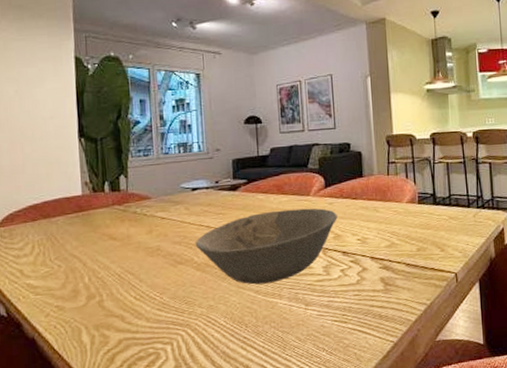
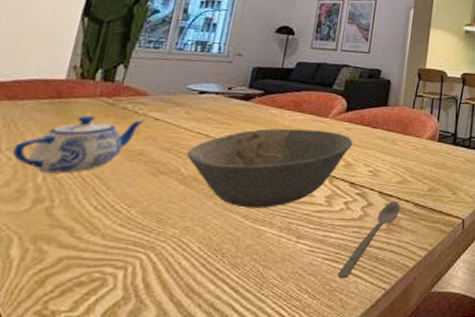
teapot: none [59,220,154,275] -> present [12,116,145,174]
spoon: none [347,264,394,336] -> present [337,202,401,279]

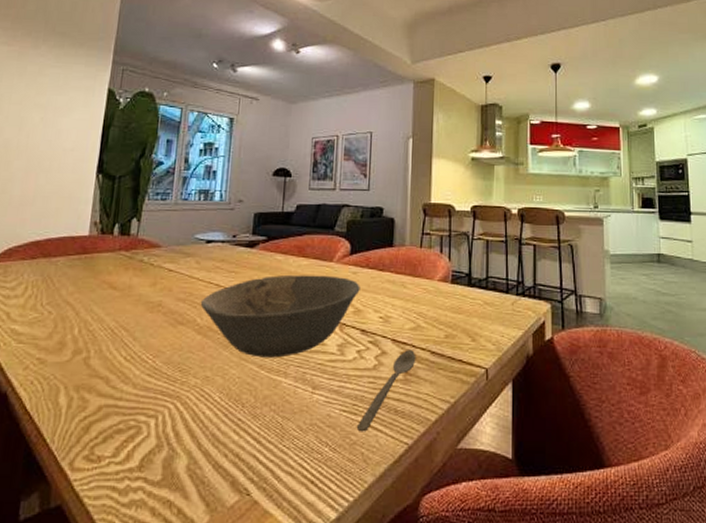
teapot: present [12,116,145,174] -> none [52,270,161,326]

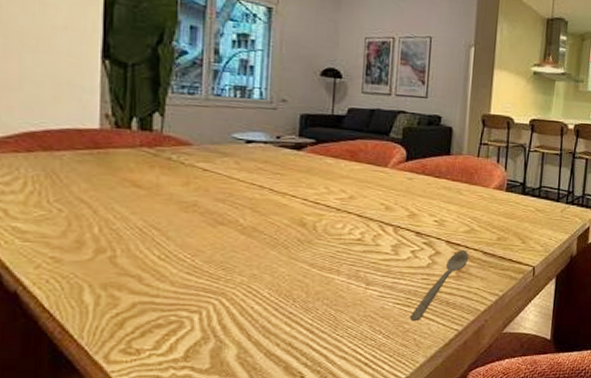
bowl: present [200,274,360,358] -> none [242,178,416,257]

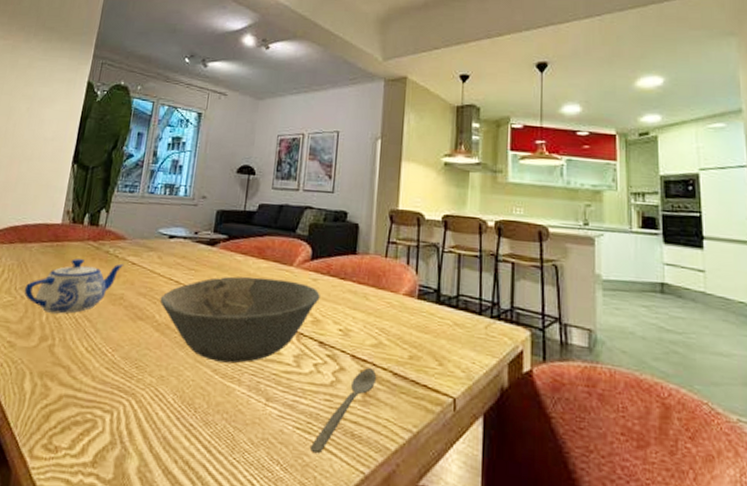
teapot: none [61,167,194,225] -> present [24,259,124,314]
bowl: none [242,178,416,257] -> present [160,276,320,364]

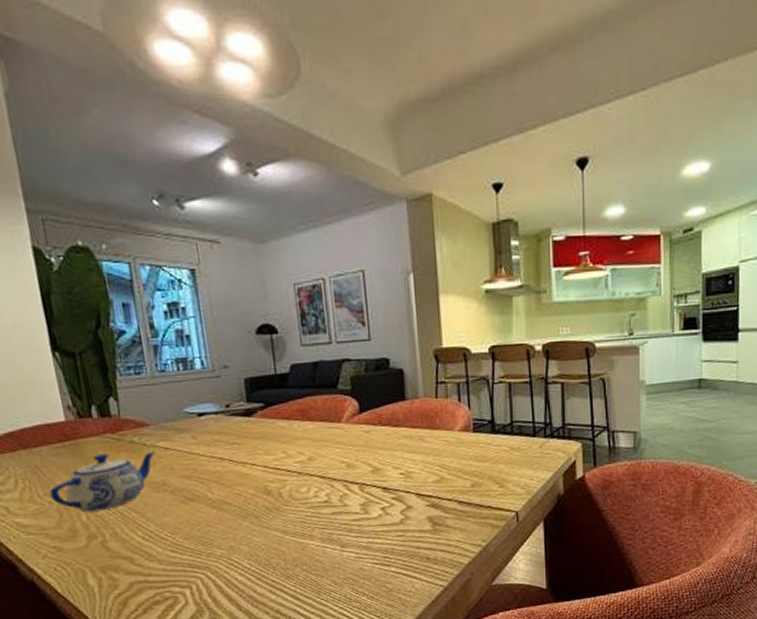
bowl: present [160,276,320,364] -> none [207,437,376,524]
spoon: present [309,368,377,454] -> none [390,502,444,580]

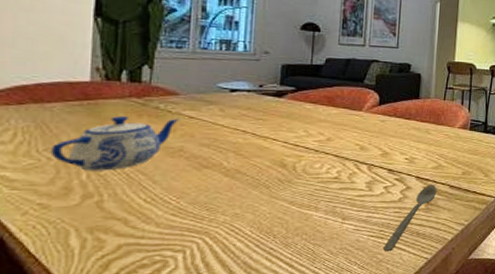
spoon: none [390,502,444,580] -> present [382,185,437,252]

